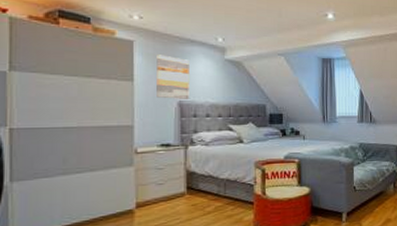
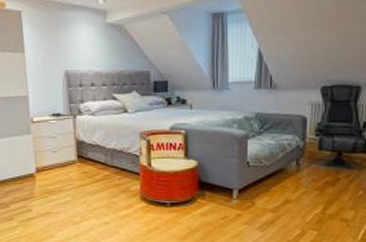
wall art: present [157,55,189,99] -> none [42,23,75,69]

